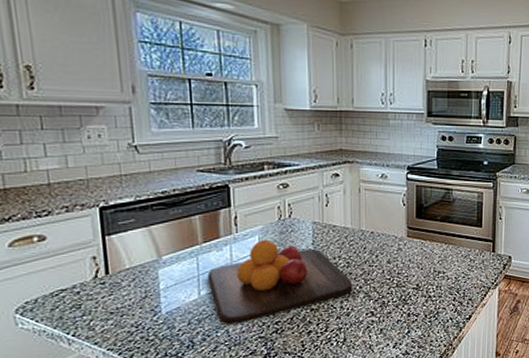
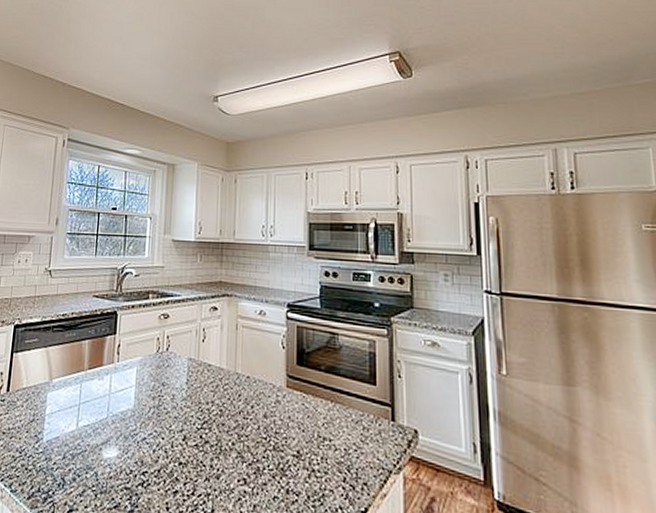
chopping board: present [207,239,353,325] -> none [86,372,225,466]

